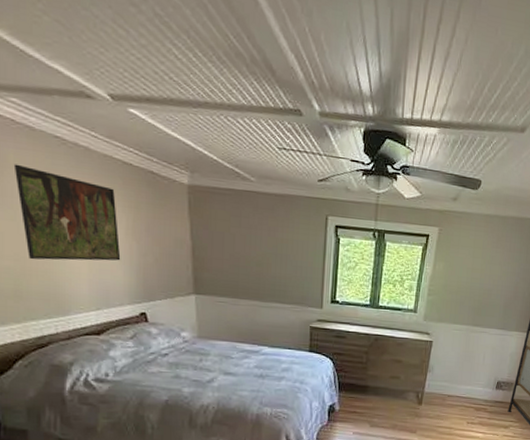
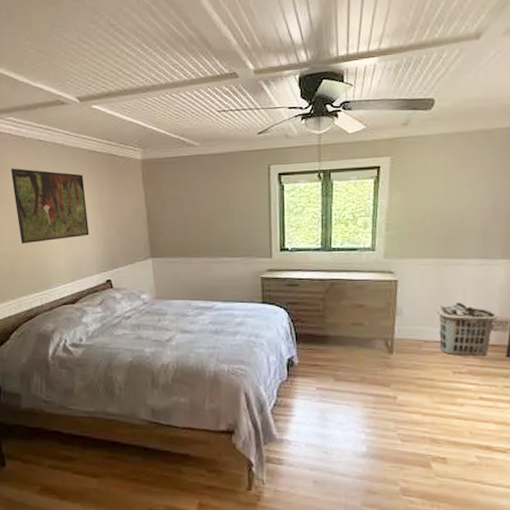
clothes hamper: none [459,365,506,410] -> present [437,303,498,356]

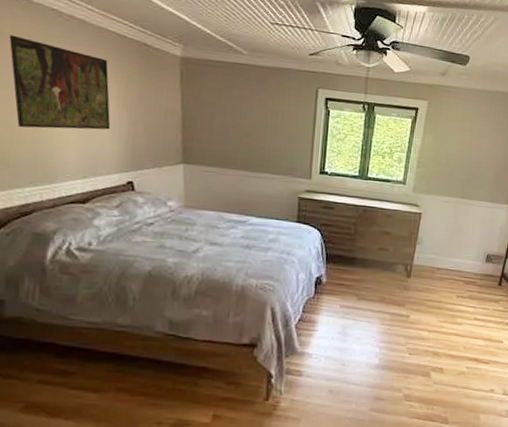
clothes hamper: present [437,303,498,356] -> none [449,237,496,284]

